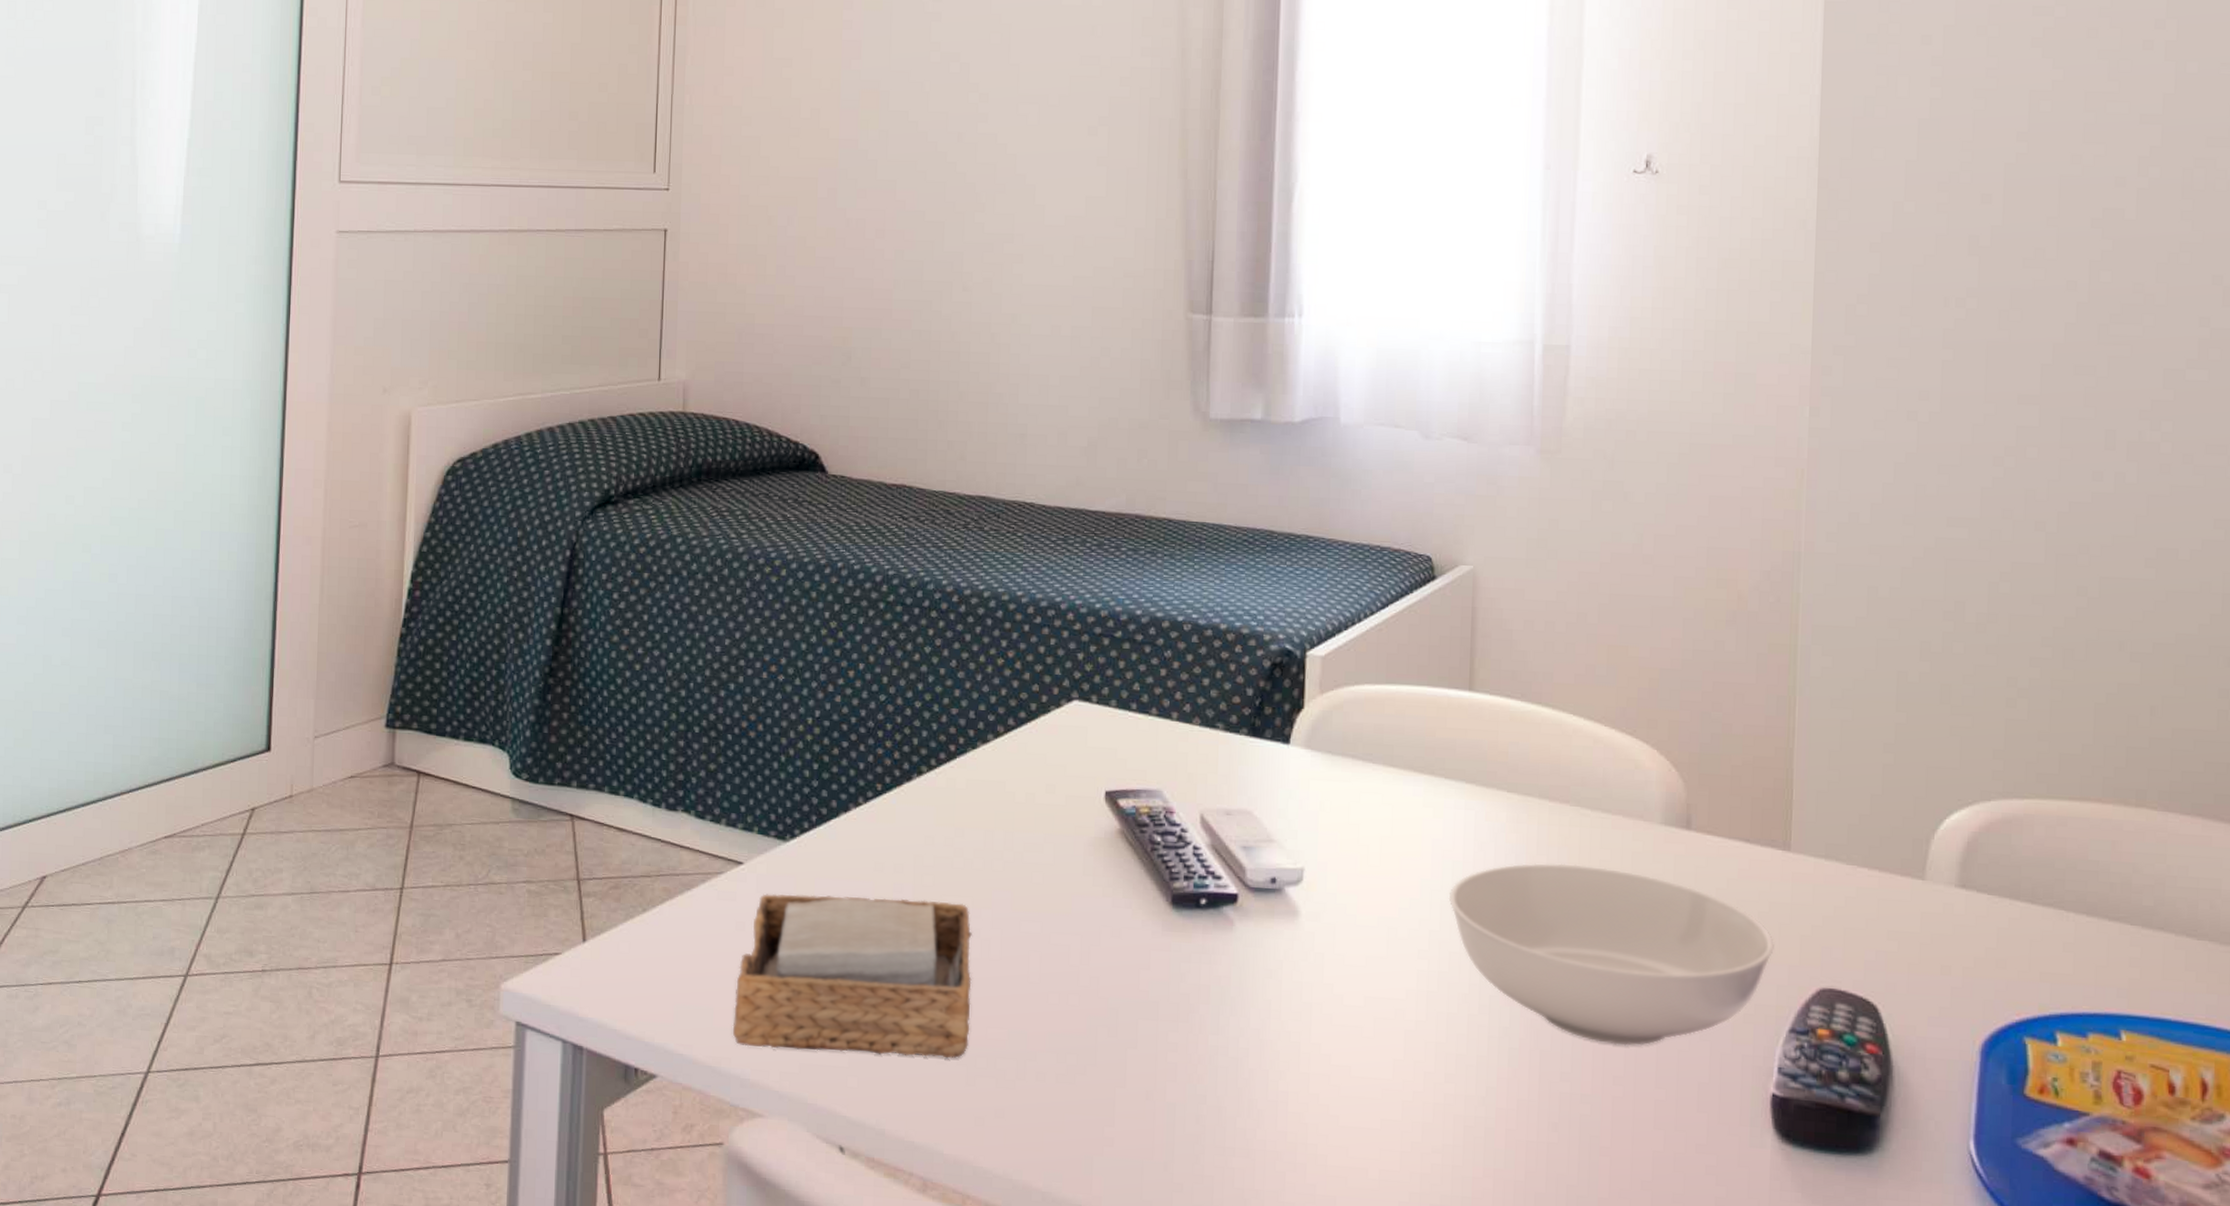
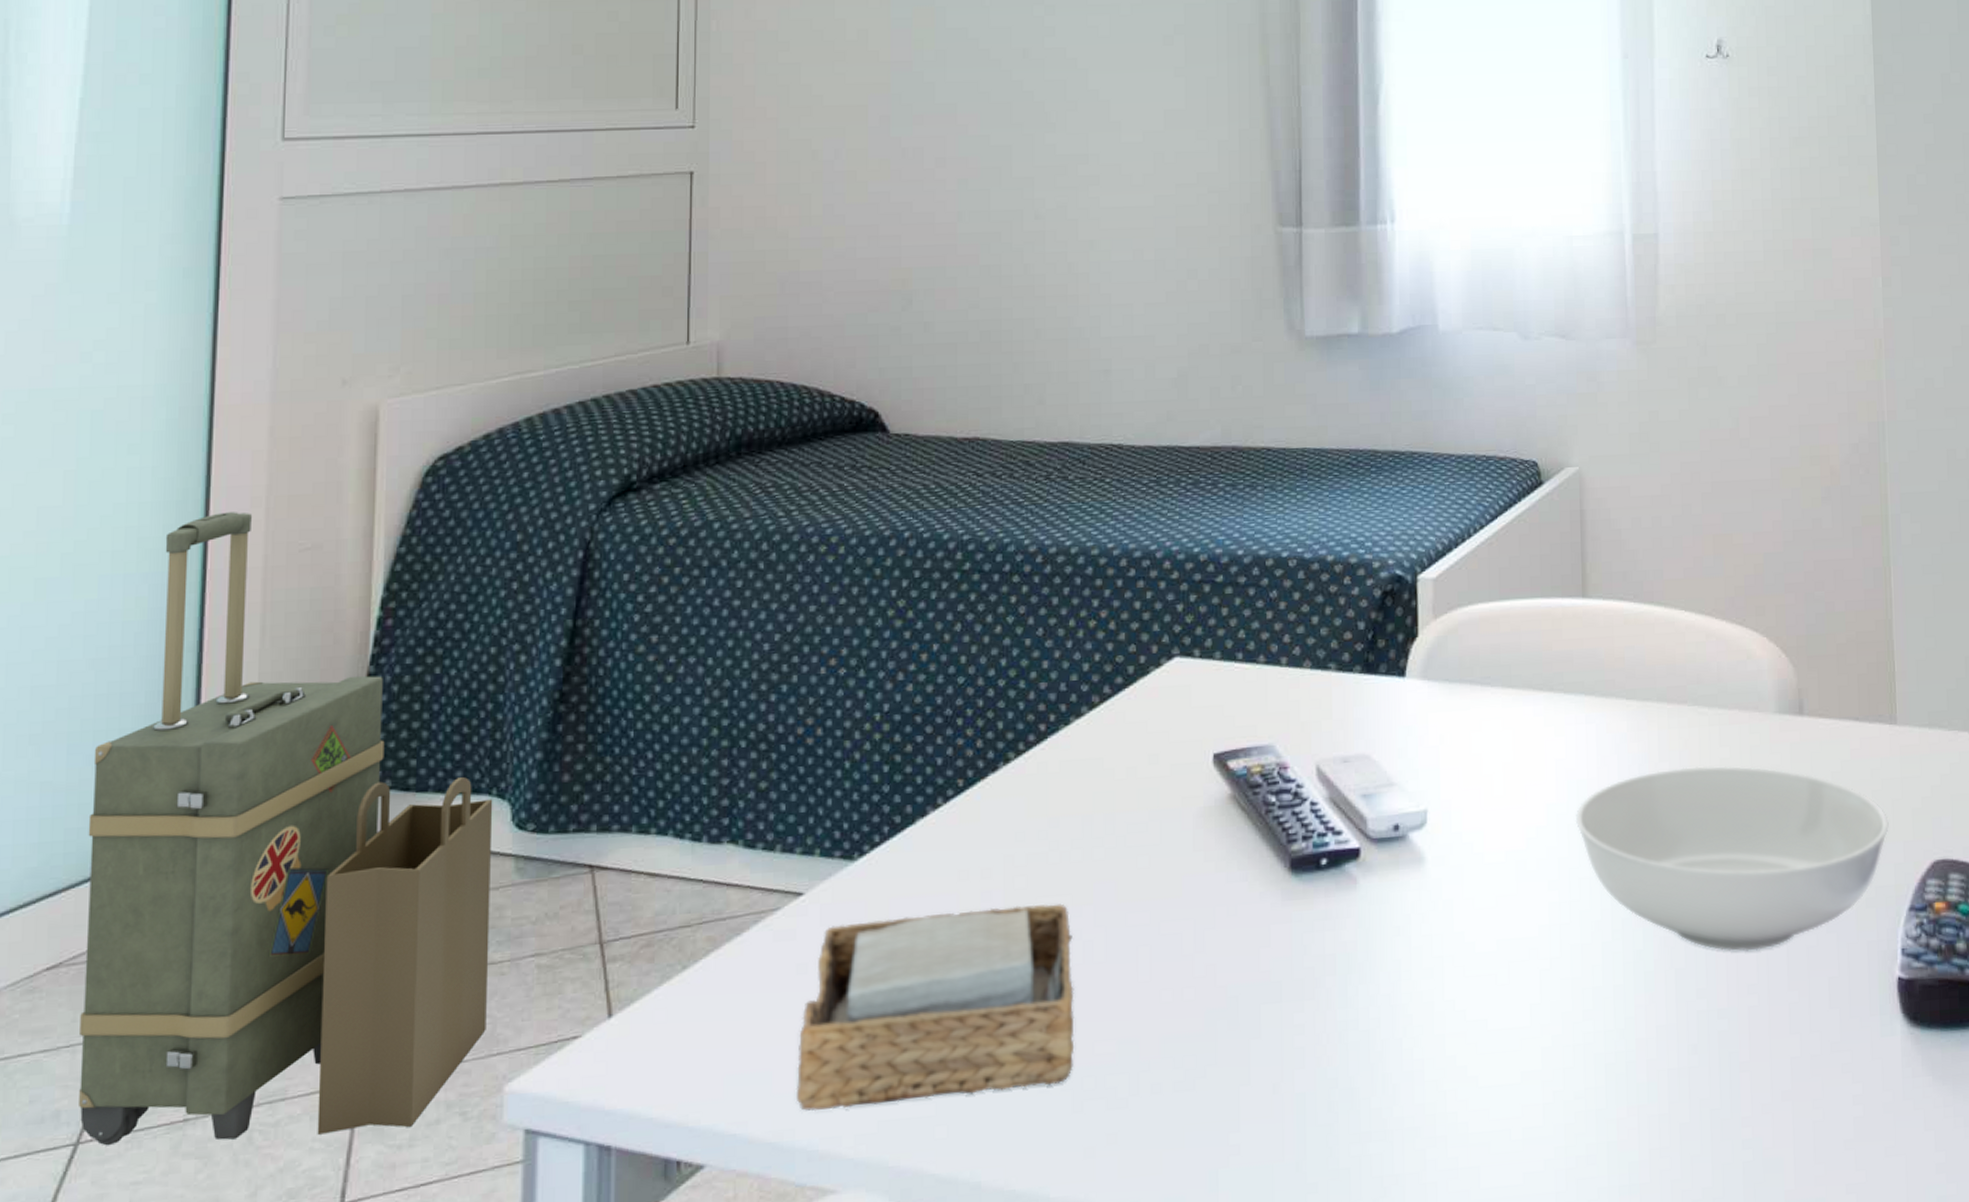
suitcase: none [188,489,413,992] -> present [79,512,385,1146]
shopping bag: none [359,723,496,1004] -> present [317,777,493,1135]

